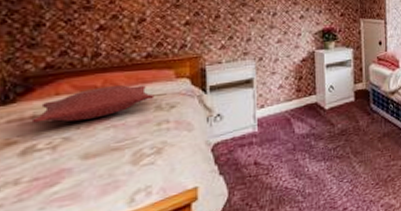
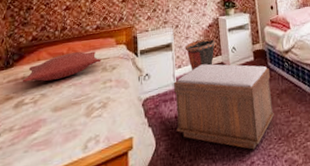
bench: none [253,104,373,196] -> present [173,64,274,150]
waste bin: none [270,75,310,111] -> present [185,39,216,71]

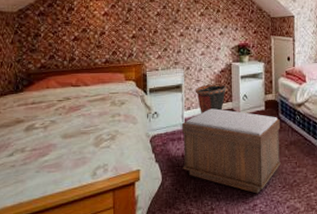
pillow: present [23,51,101,83] -> none [33,84,110,109]

